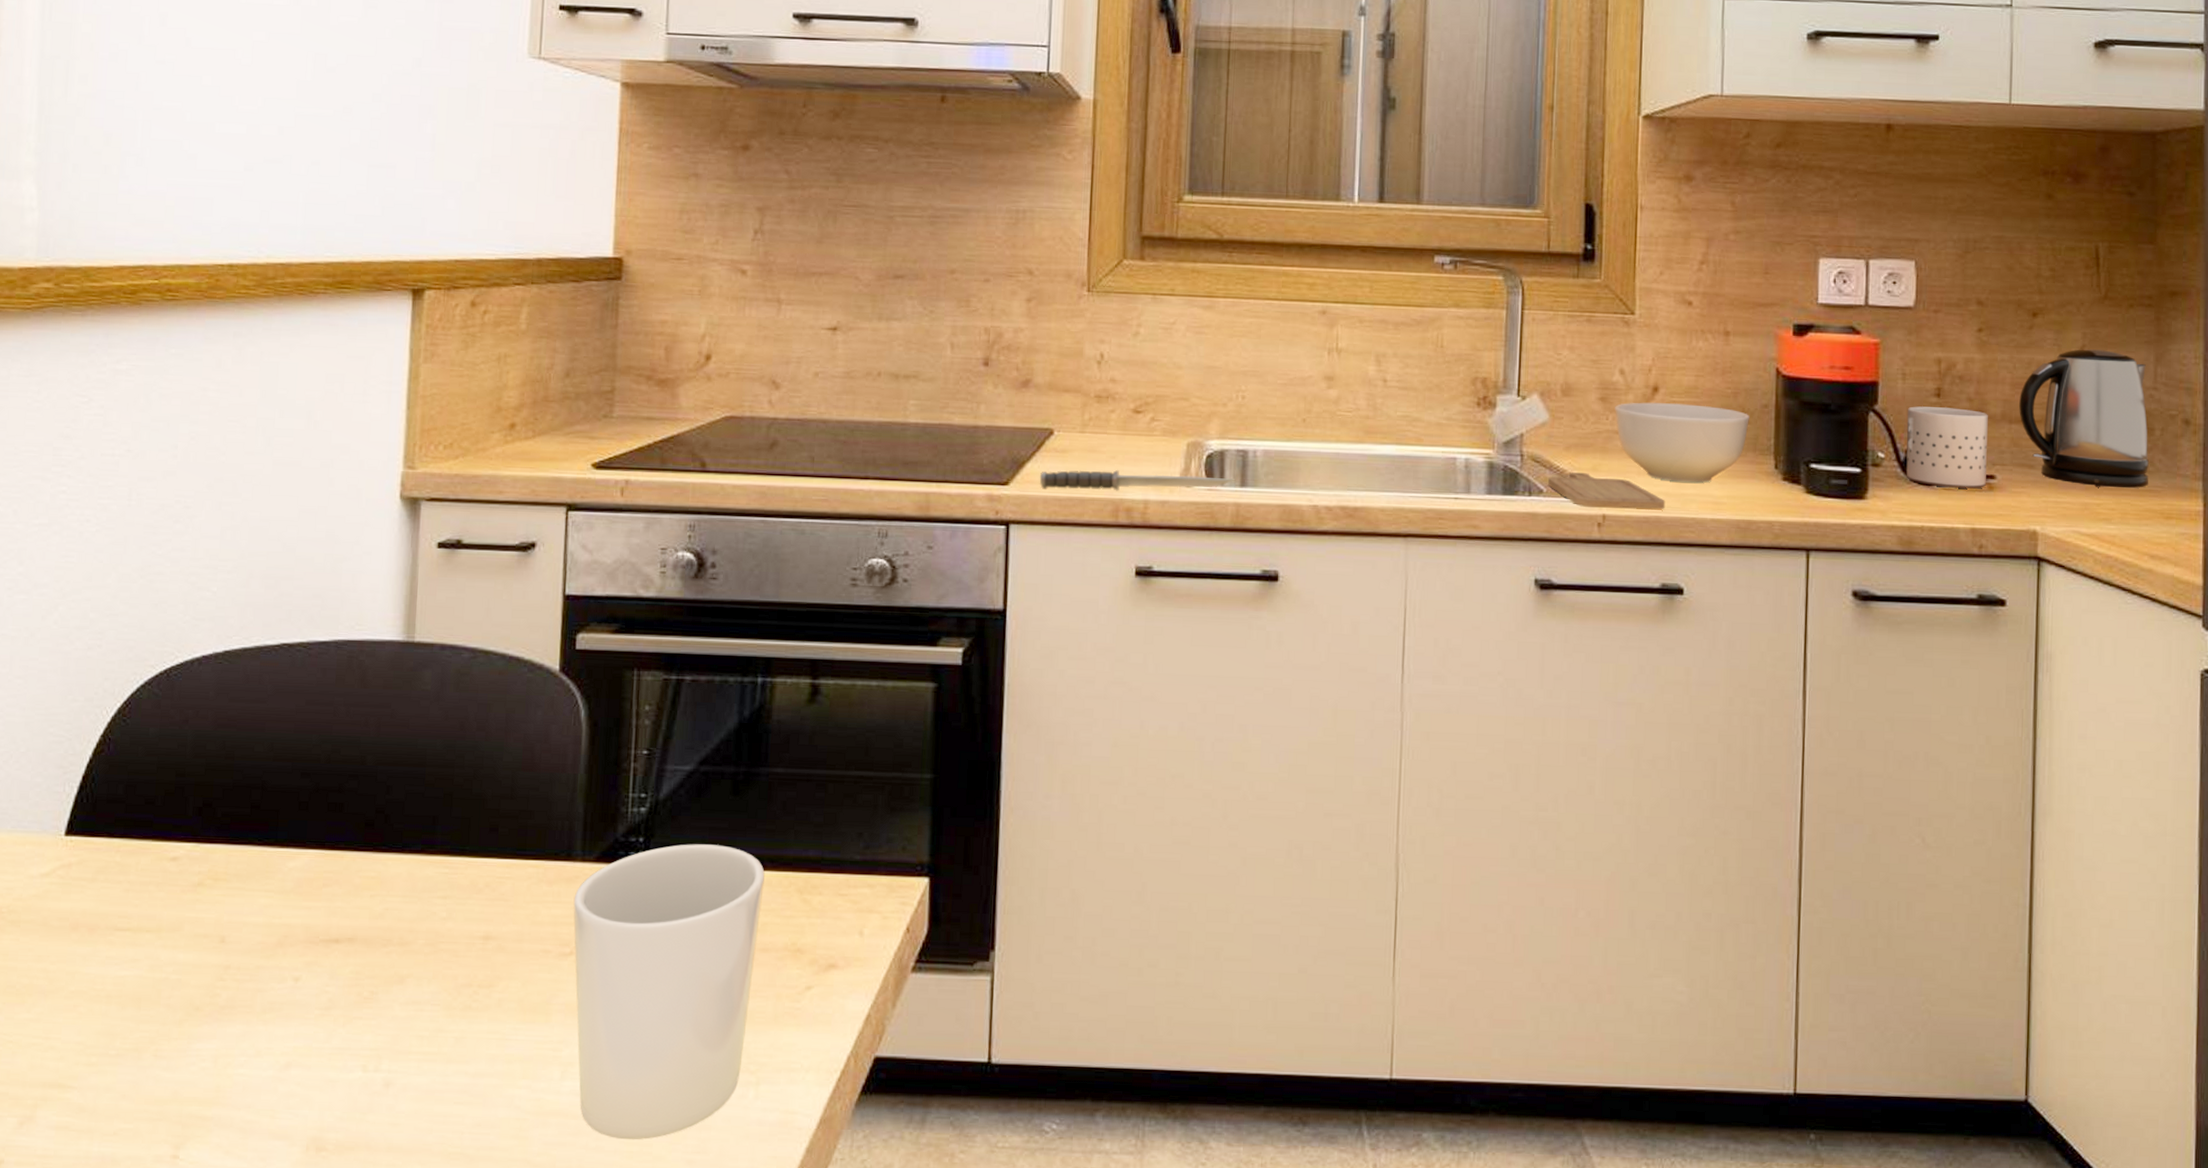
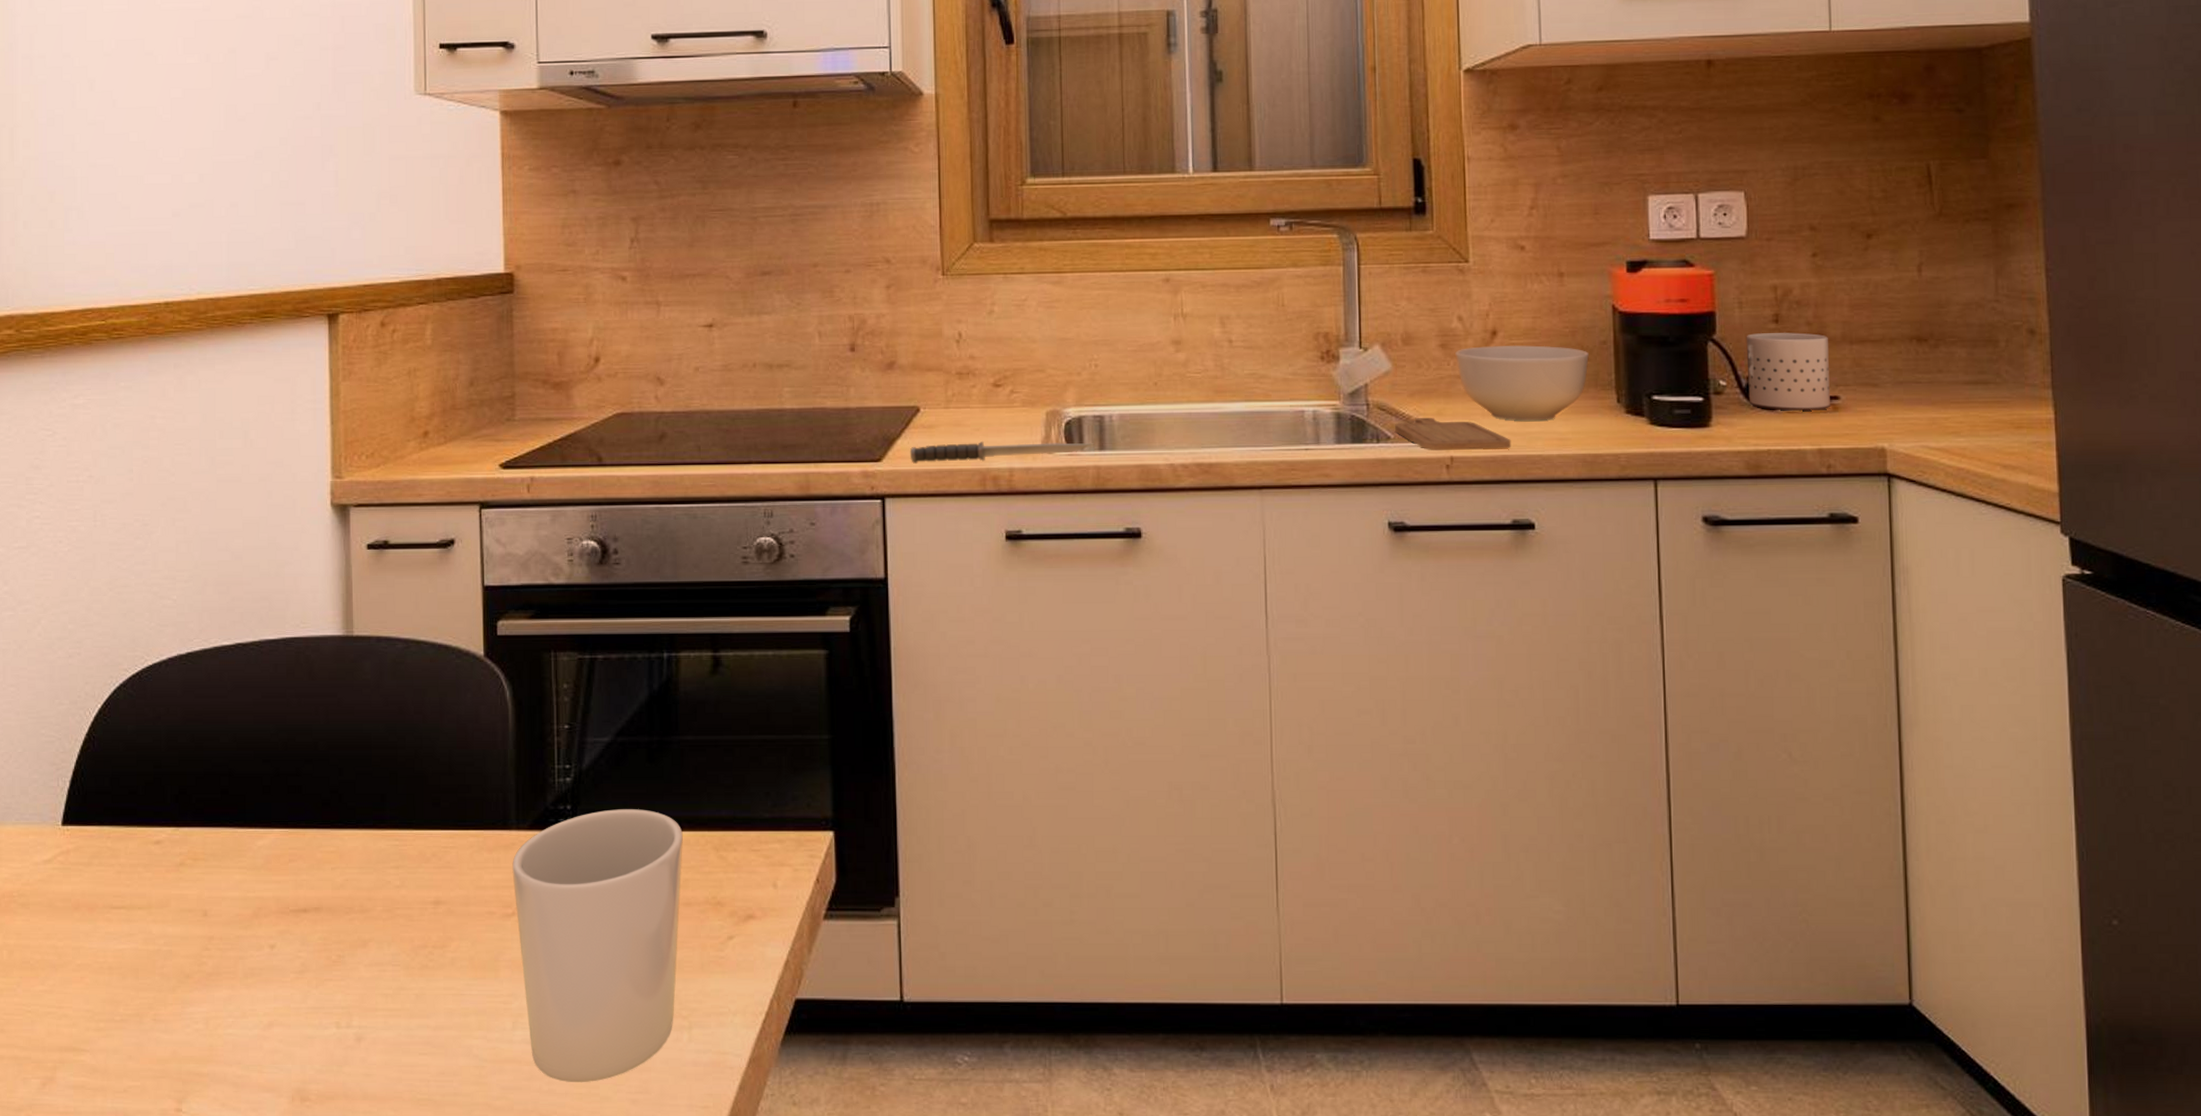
kettle: present [2019,349,2149,488] -> none [1859,266,1996,402]

